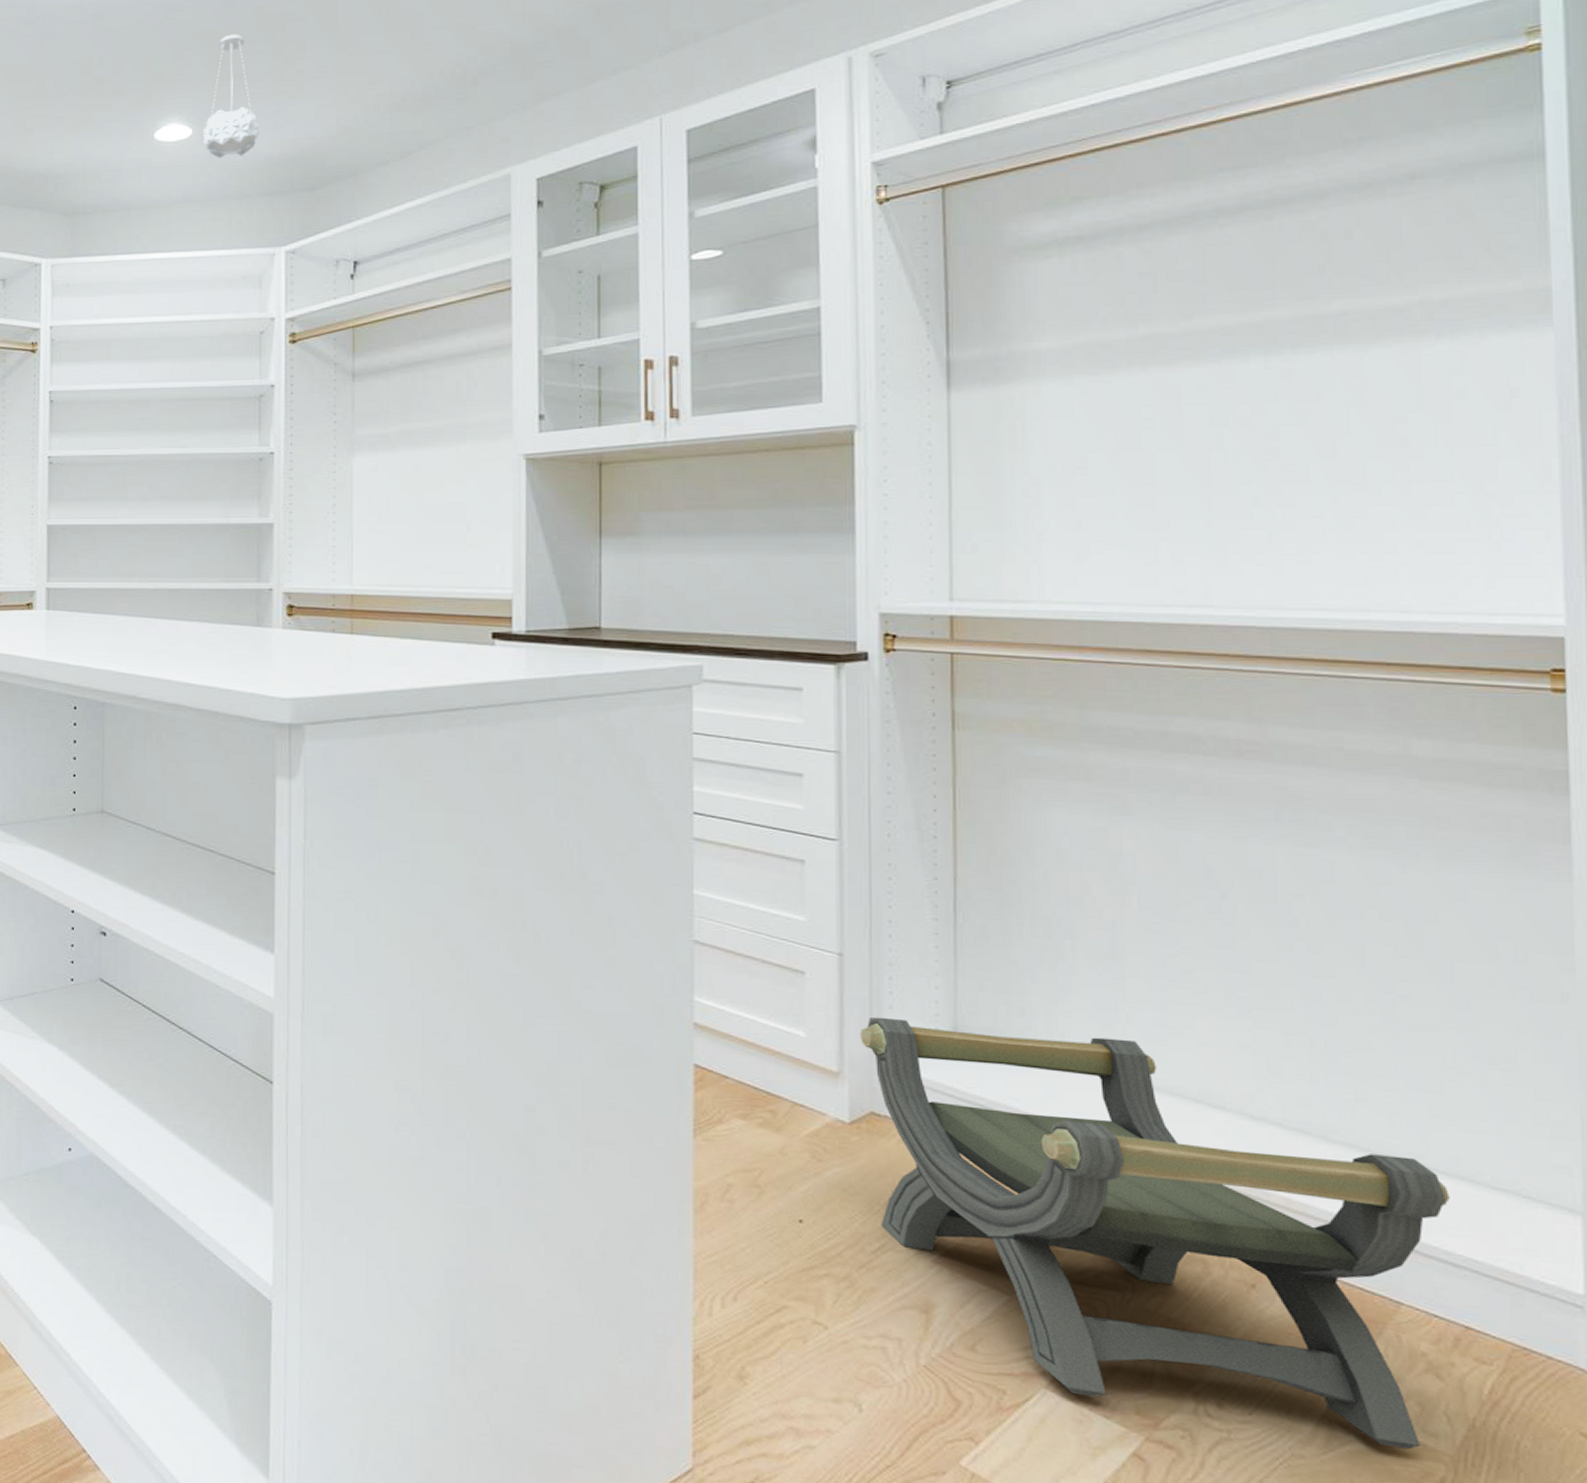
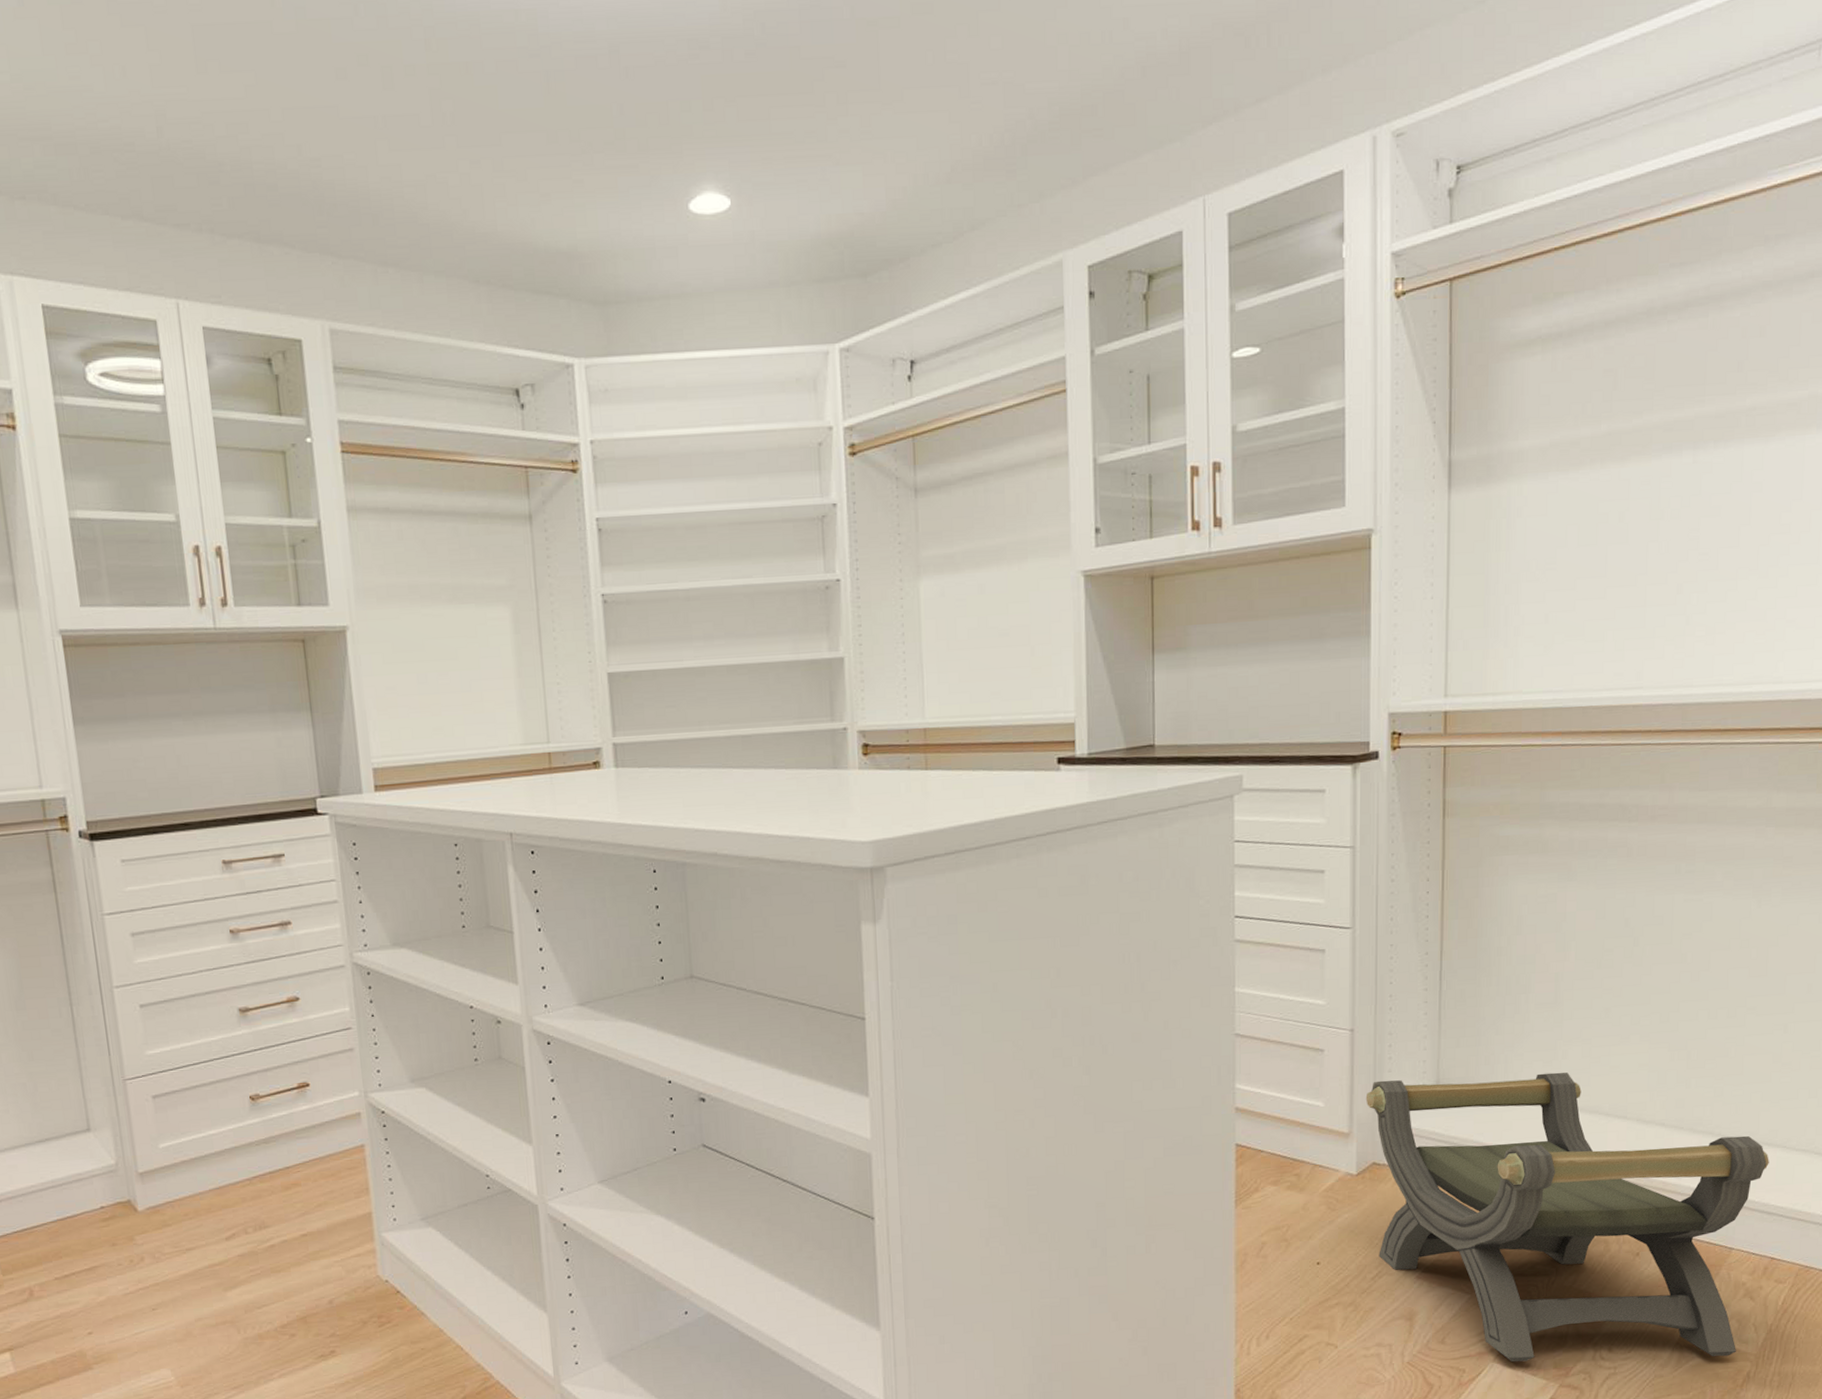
pendant light: present [203,34,260,159] -> none [743,81,804,237]

